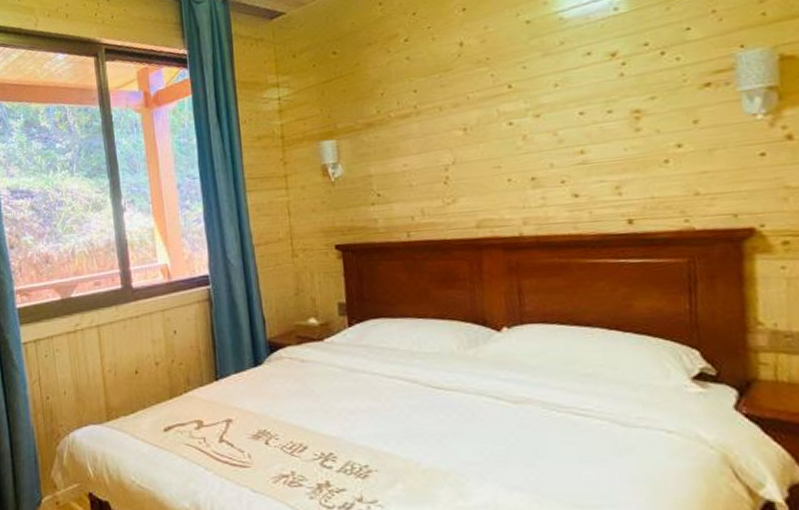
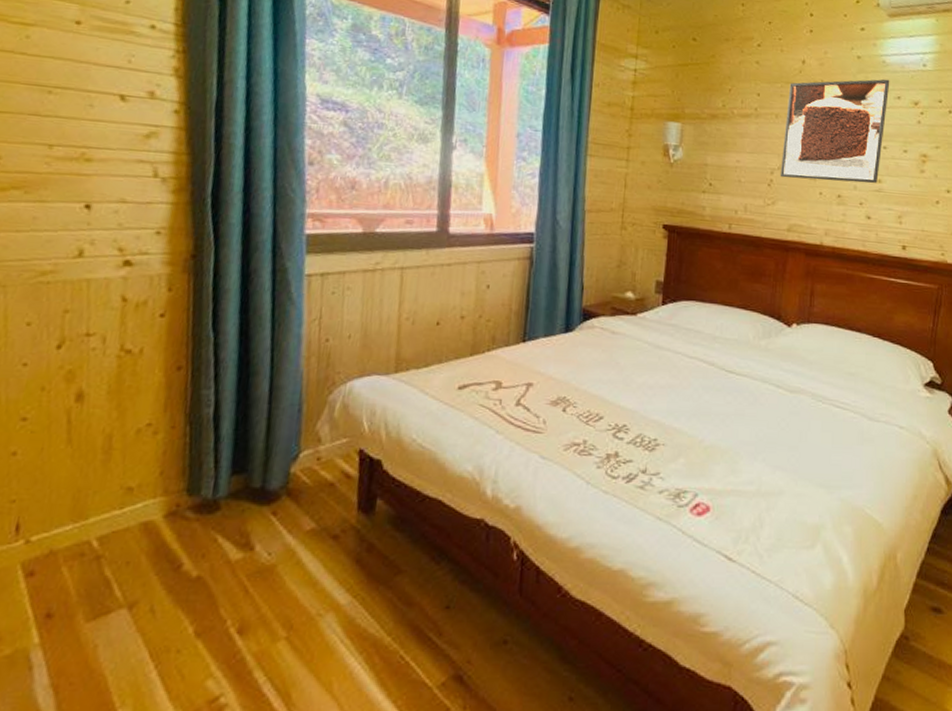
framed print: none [449,36,580,172] -> present [780,79,890,184]

